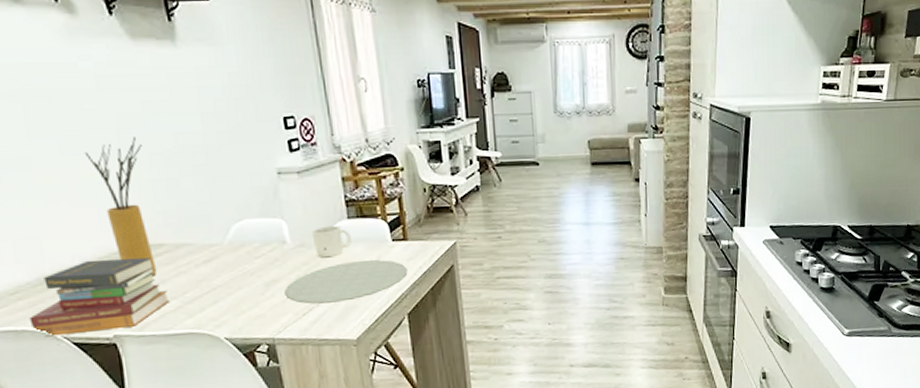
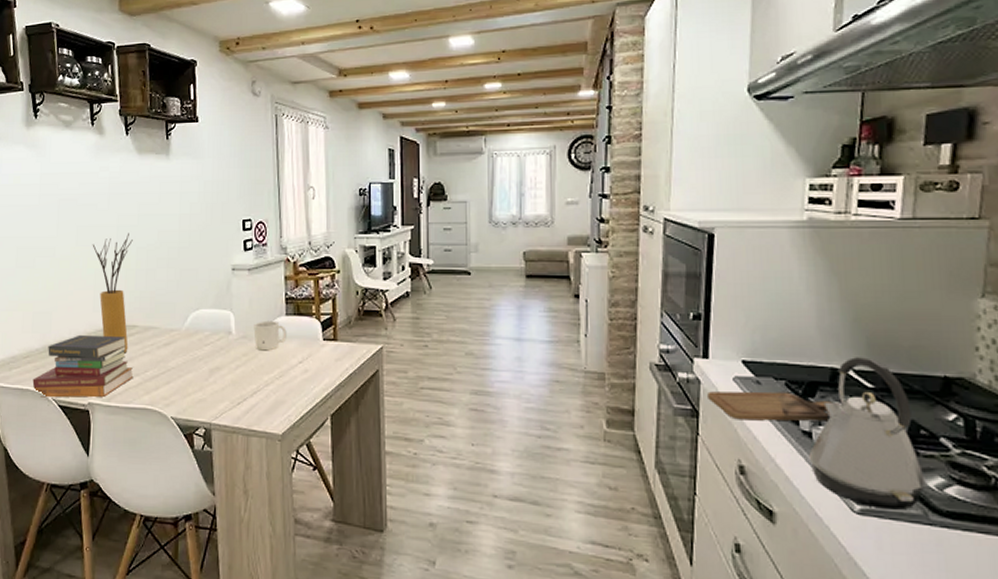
placemat: present [284,260,408,304] -> none [225,357,335,395]
chopping board: none [744,248,833,275] -> present [708,391,832,422]
kettle: none [815,215,891,330] -> present [808,357,926,510]

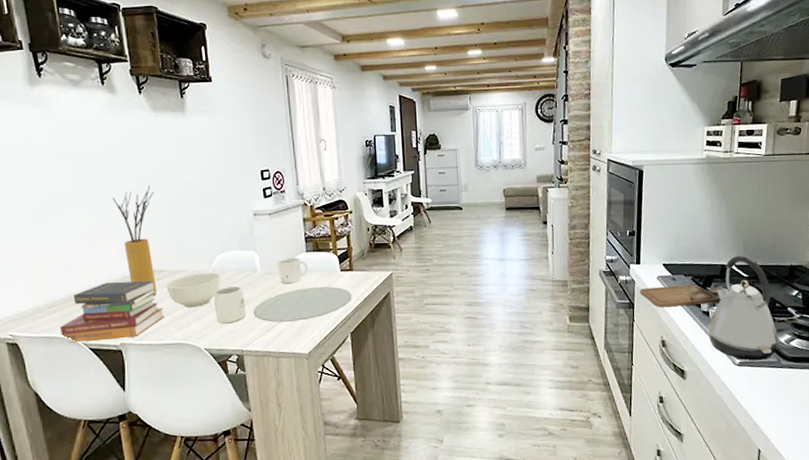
bowl: none [138,332,194,370] -> present [166,272,221,308]
mug: none [184,348,217,391] -> present [214,285,246,324]
placemat: none [225,357,335,395] -> present [253,287,352,322]

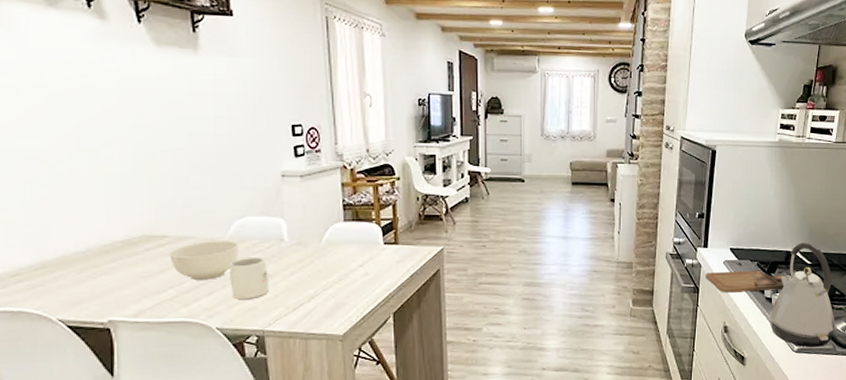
books: present [60,281,165,343] -> none [27,247,167,319]
vase: present [112,186,157,296] -> none [99,135,158,266]
placemat: present [253,287,352,322] -> none [278,261,396,300]
mug: present [277,257,308,284] -> none [309,227,345,257]

